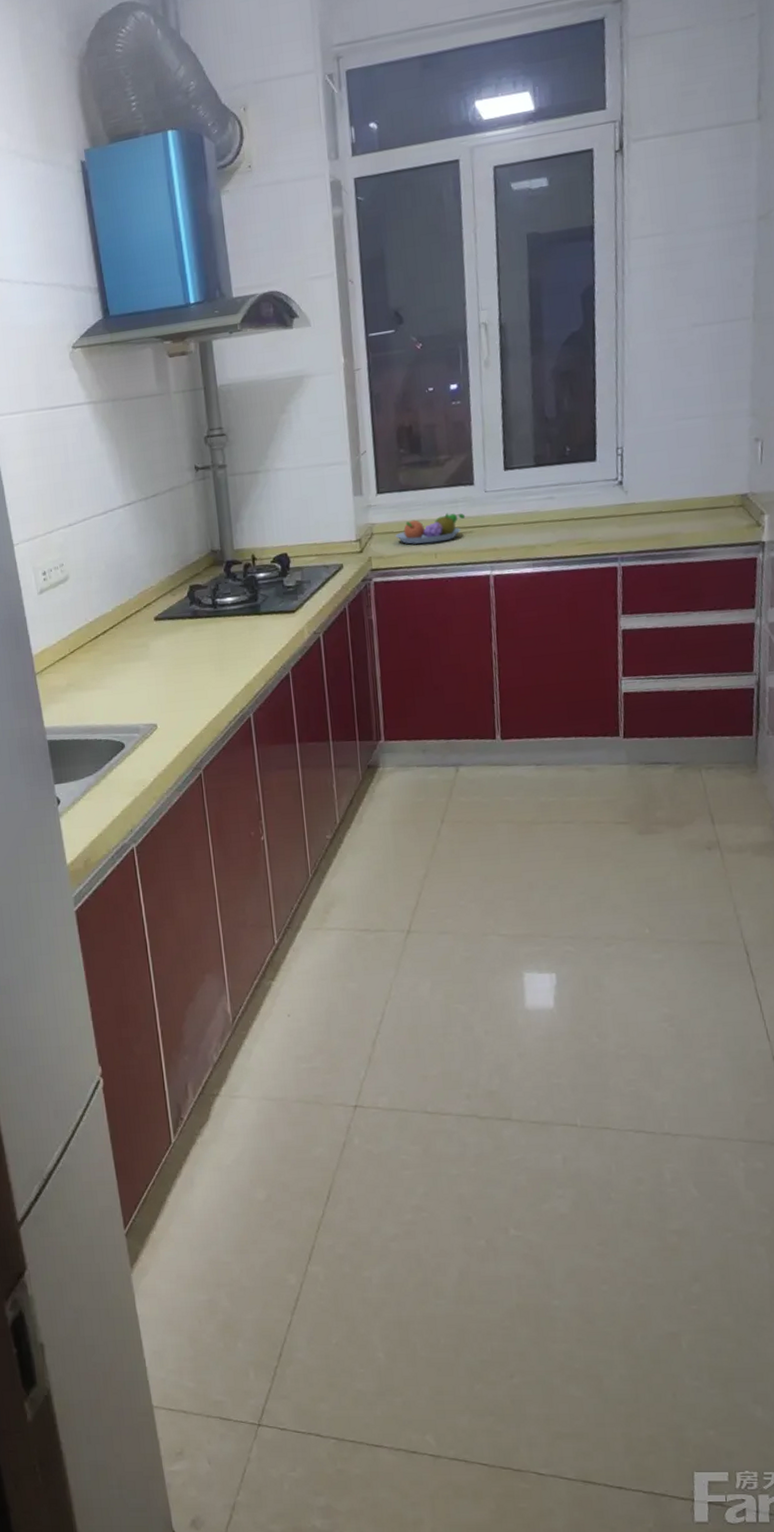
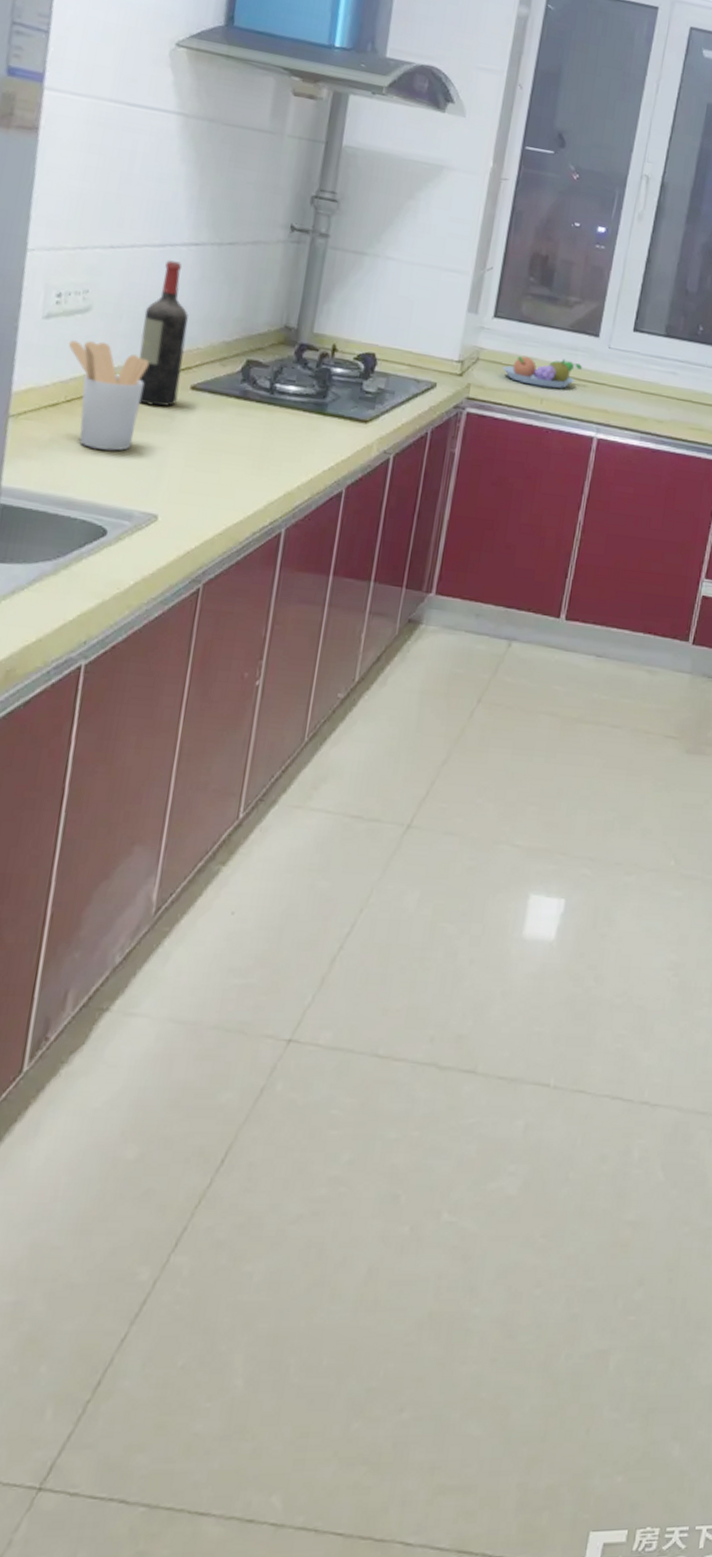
utensil holder: none [60,600,124,684] -> present [68,340,149,451]
wine bottle: none [106,522,147,641] -> present [138,260,189,407]

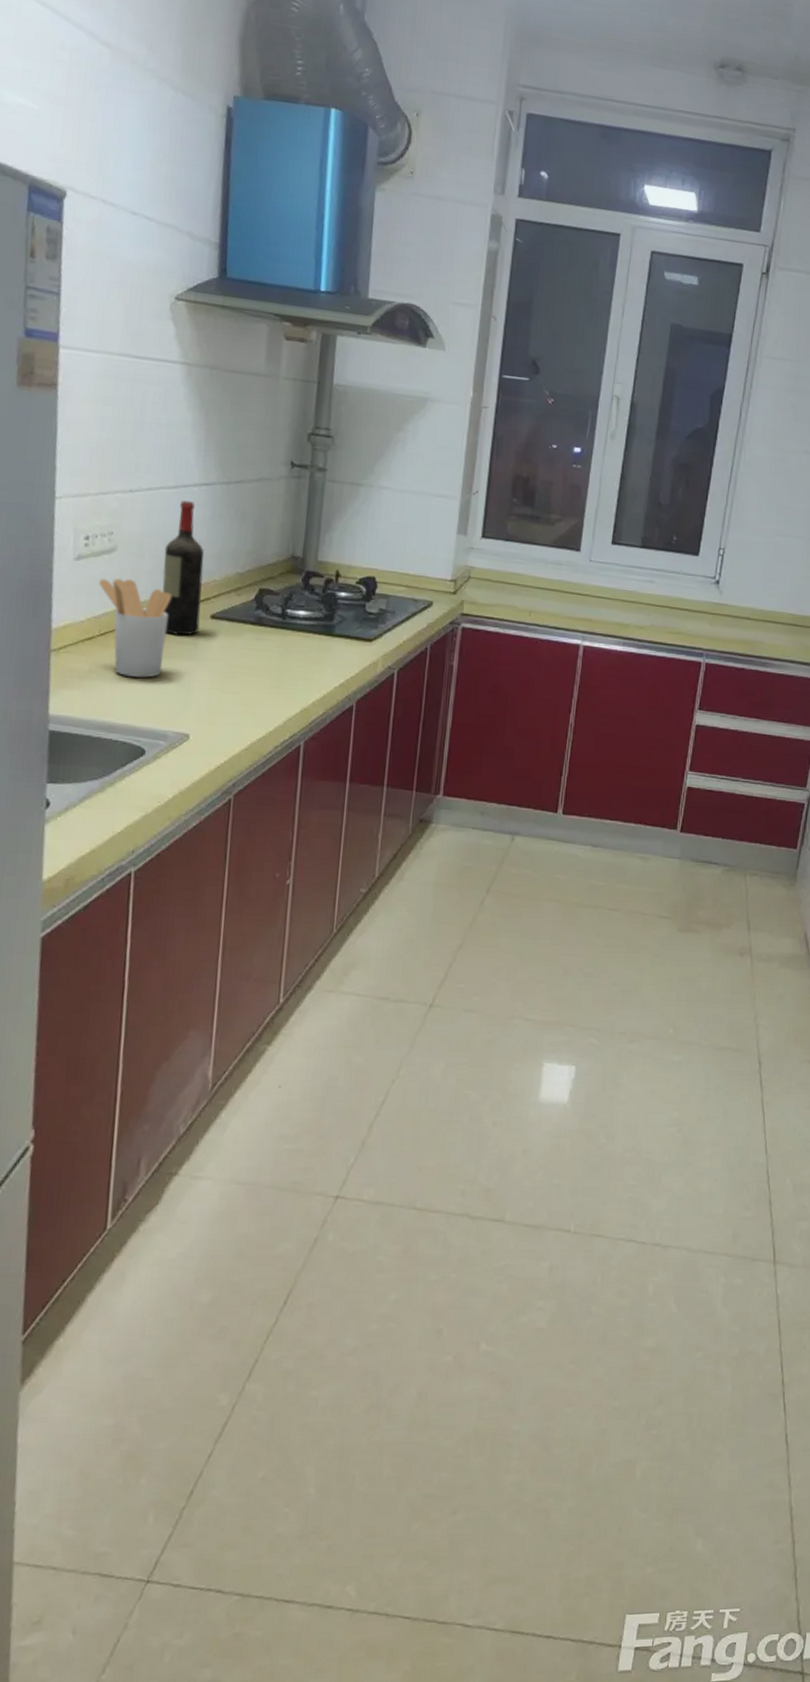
fruit bowl: present [503,356,583,389] -> none [493,572,567,602]

